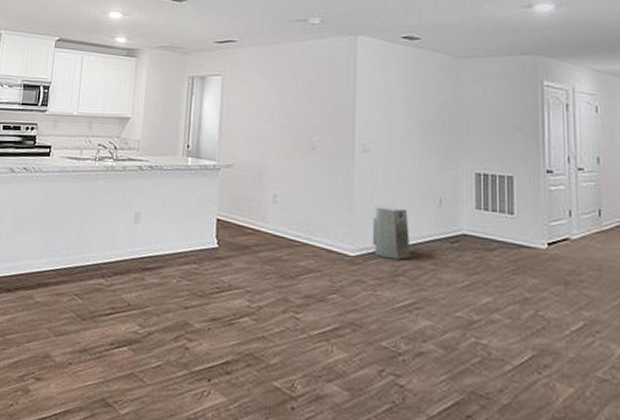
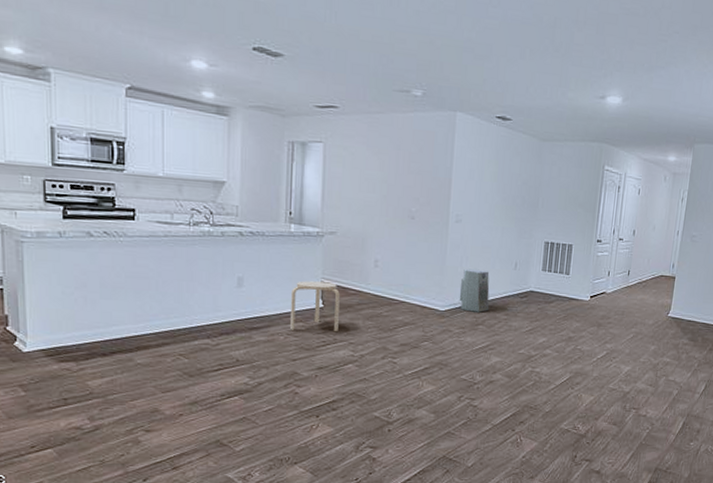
stool: none [184,217,236,276] -> present [290,281,340,331]

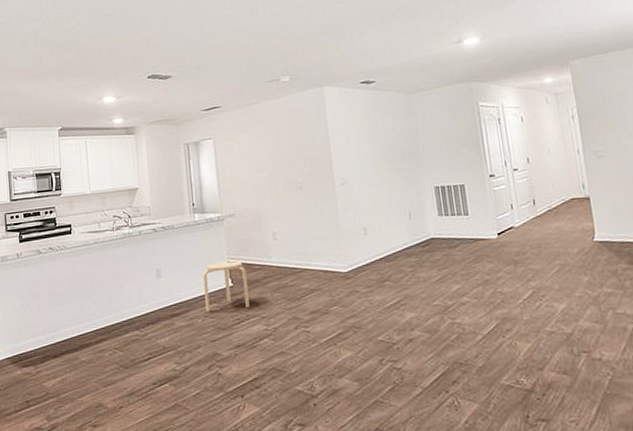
air purifier: present [459,268,490,313] -> none [357,225,393,269]

